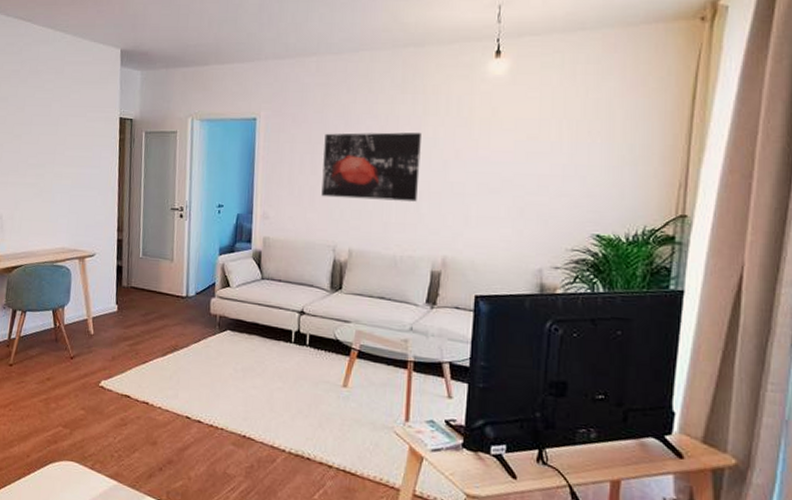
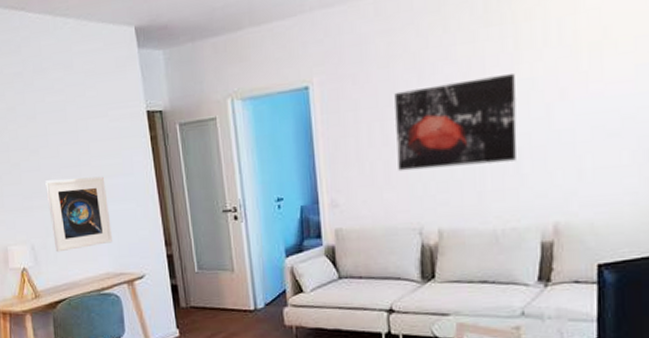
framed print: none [20,162,75,225] -> present [45,176,112,253]

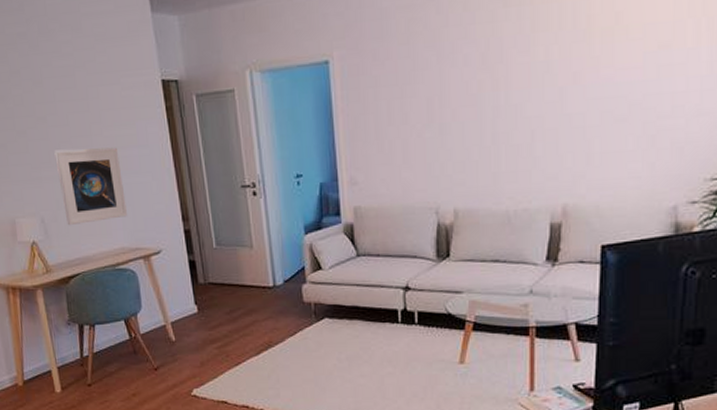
wall art: present [394,72,517,172] -> none [414,55,531,151]

